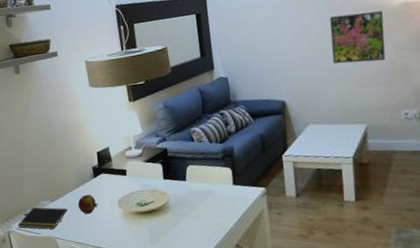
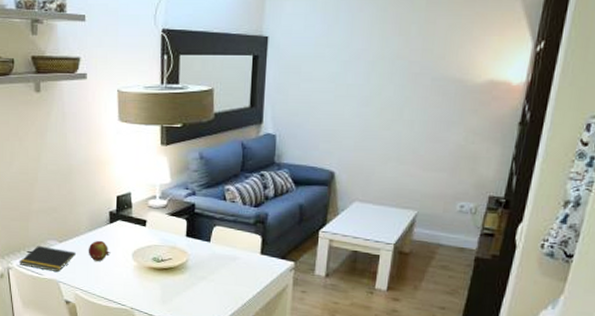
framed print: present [330,11,386,64] -> none [396,84,463,144]

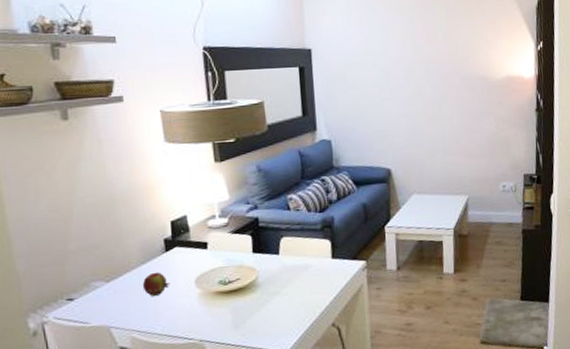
notepad: present [19,246,76,272] -> none [56,289,128,317]

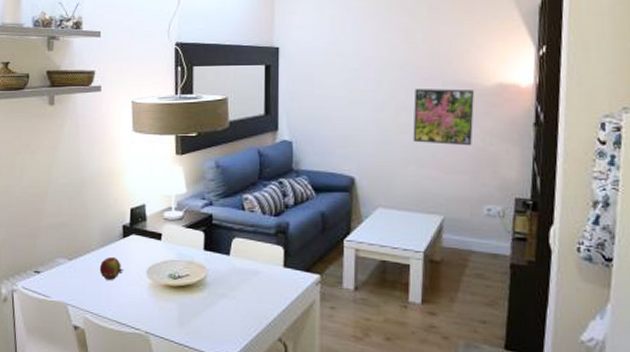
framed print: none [438,82,489,133] -> present [413,89,474,146]

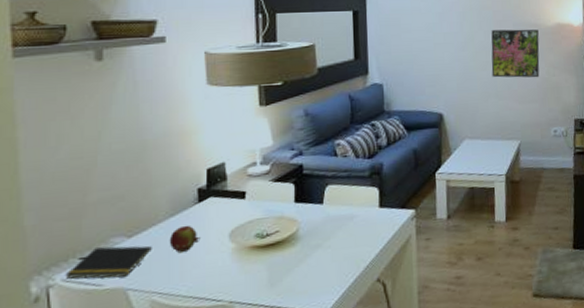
notepad: none [24,265,86,293] -> present [65,245,152,279]

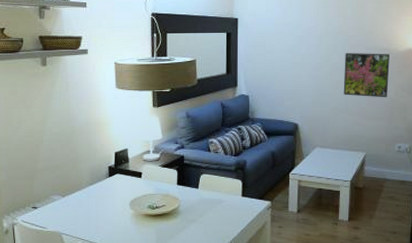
notepad: present [65,245,152,279] -> none [23,201,78,224]
fruit: present [169,225,200,254] -> none [89,193,110,213]

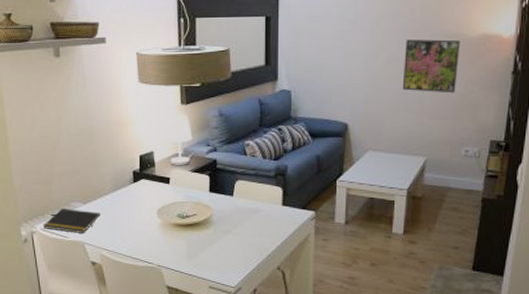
notepad: none [23,201,78,224] -> present [42,209,100,233]

